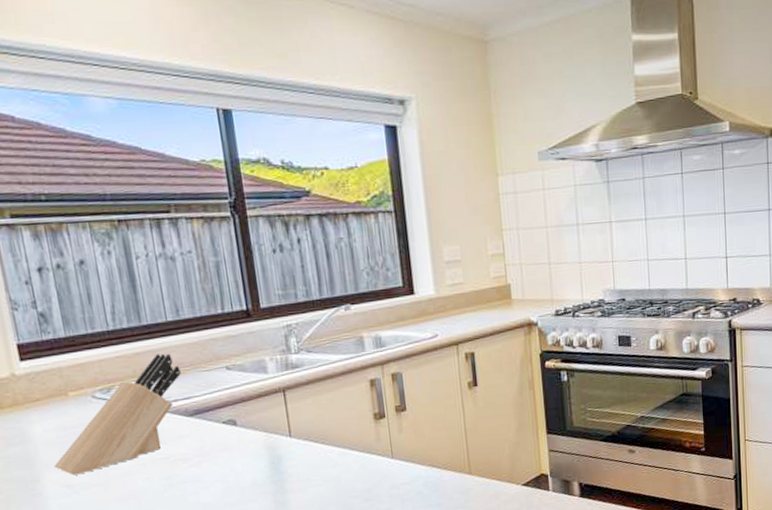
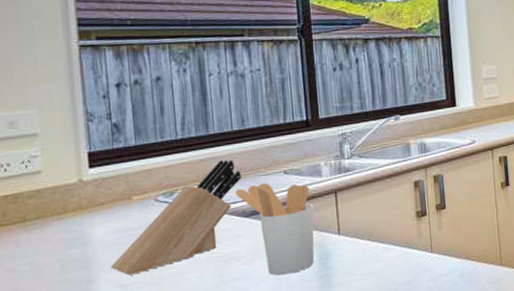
utensil holder: none [175,379,266,479] -> present [235,183,315,276]

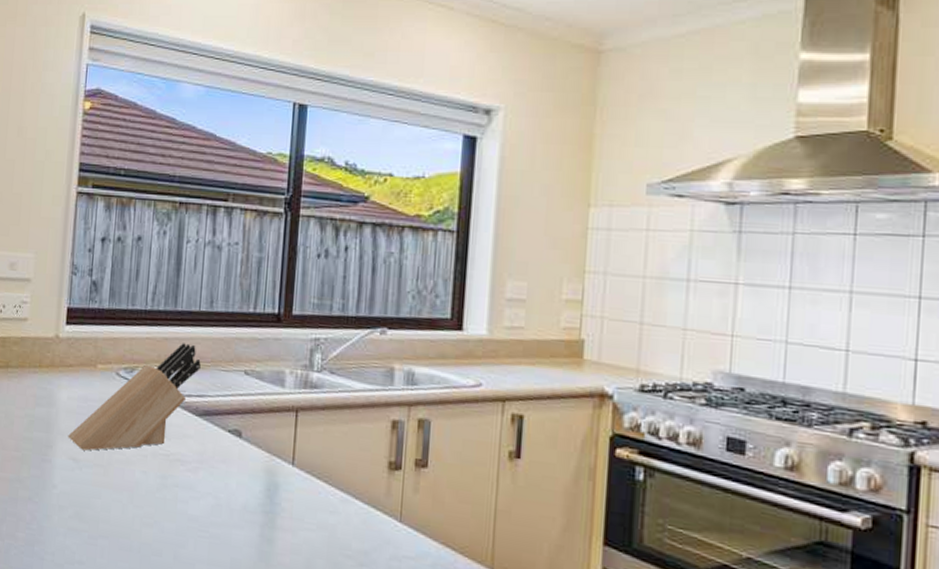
utensil holder: present [235,183,315,276] -> none [192,380,270,498]

